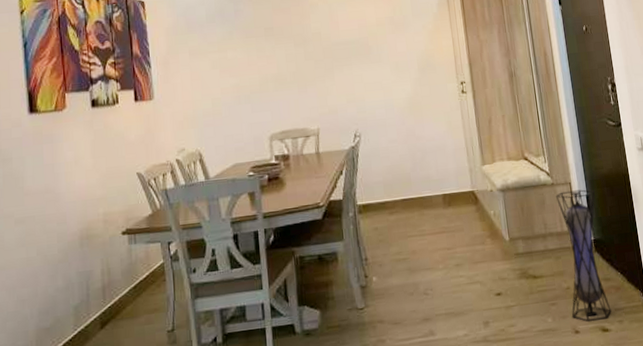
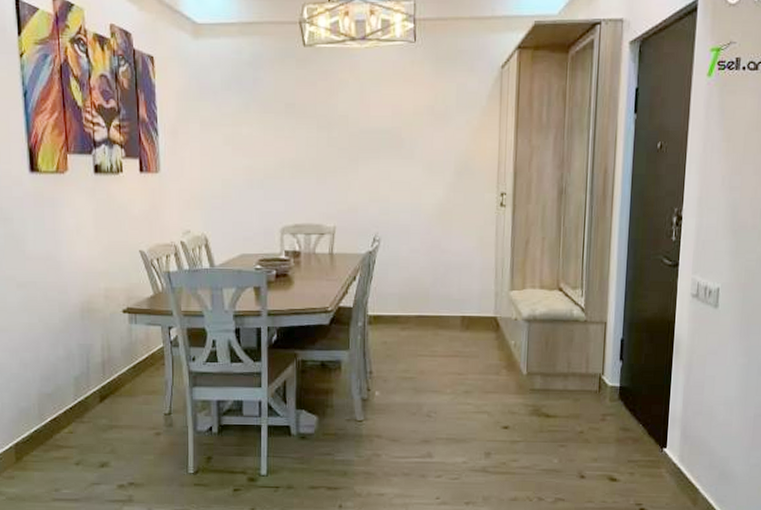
lantern: present [555,189,612,322] -> none [579,331,632,469]

